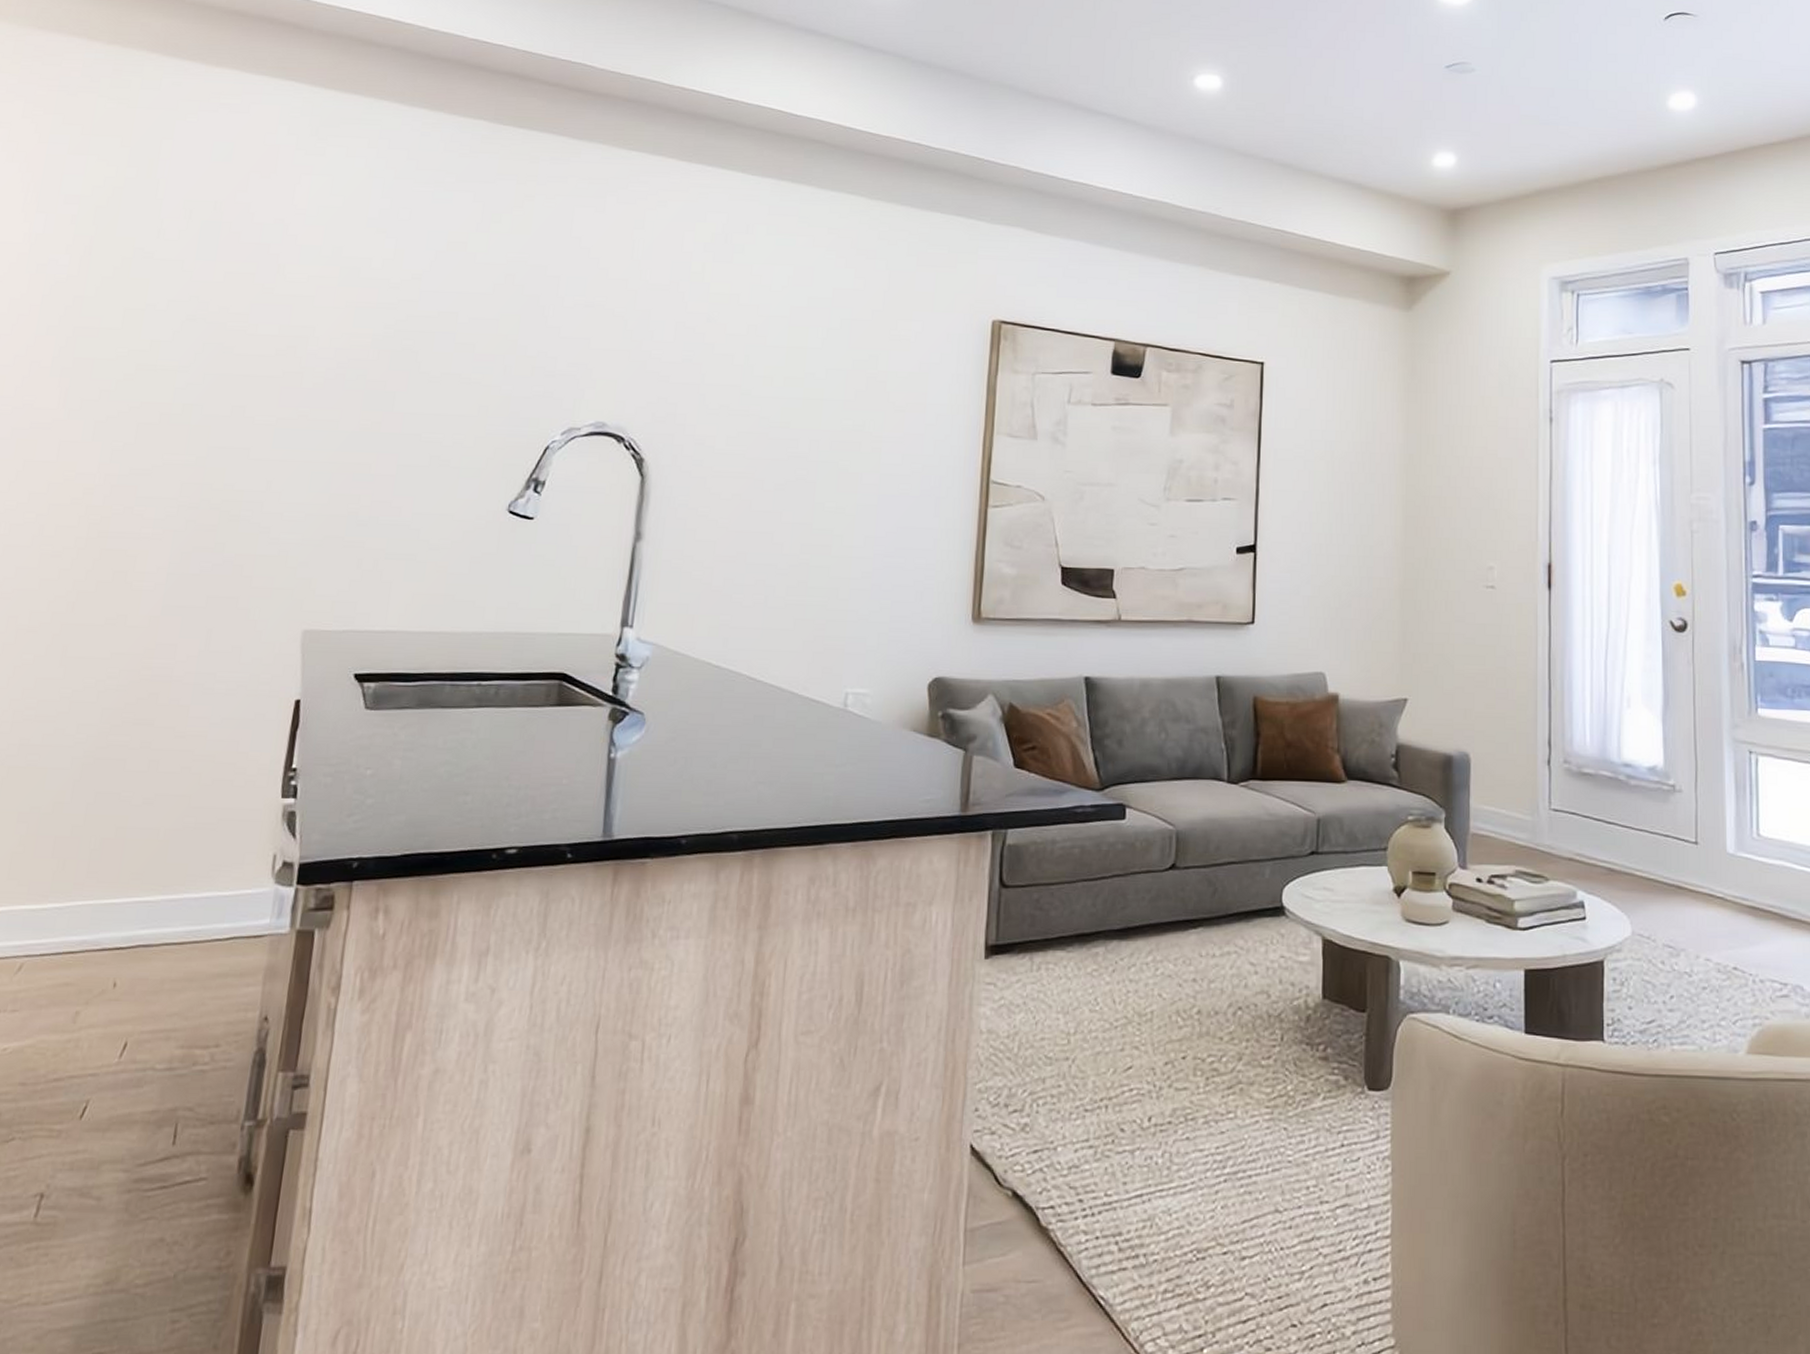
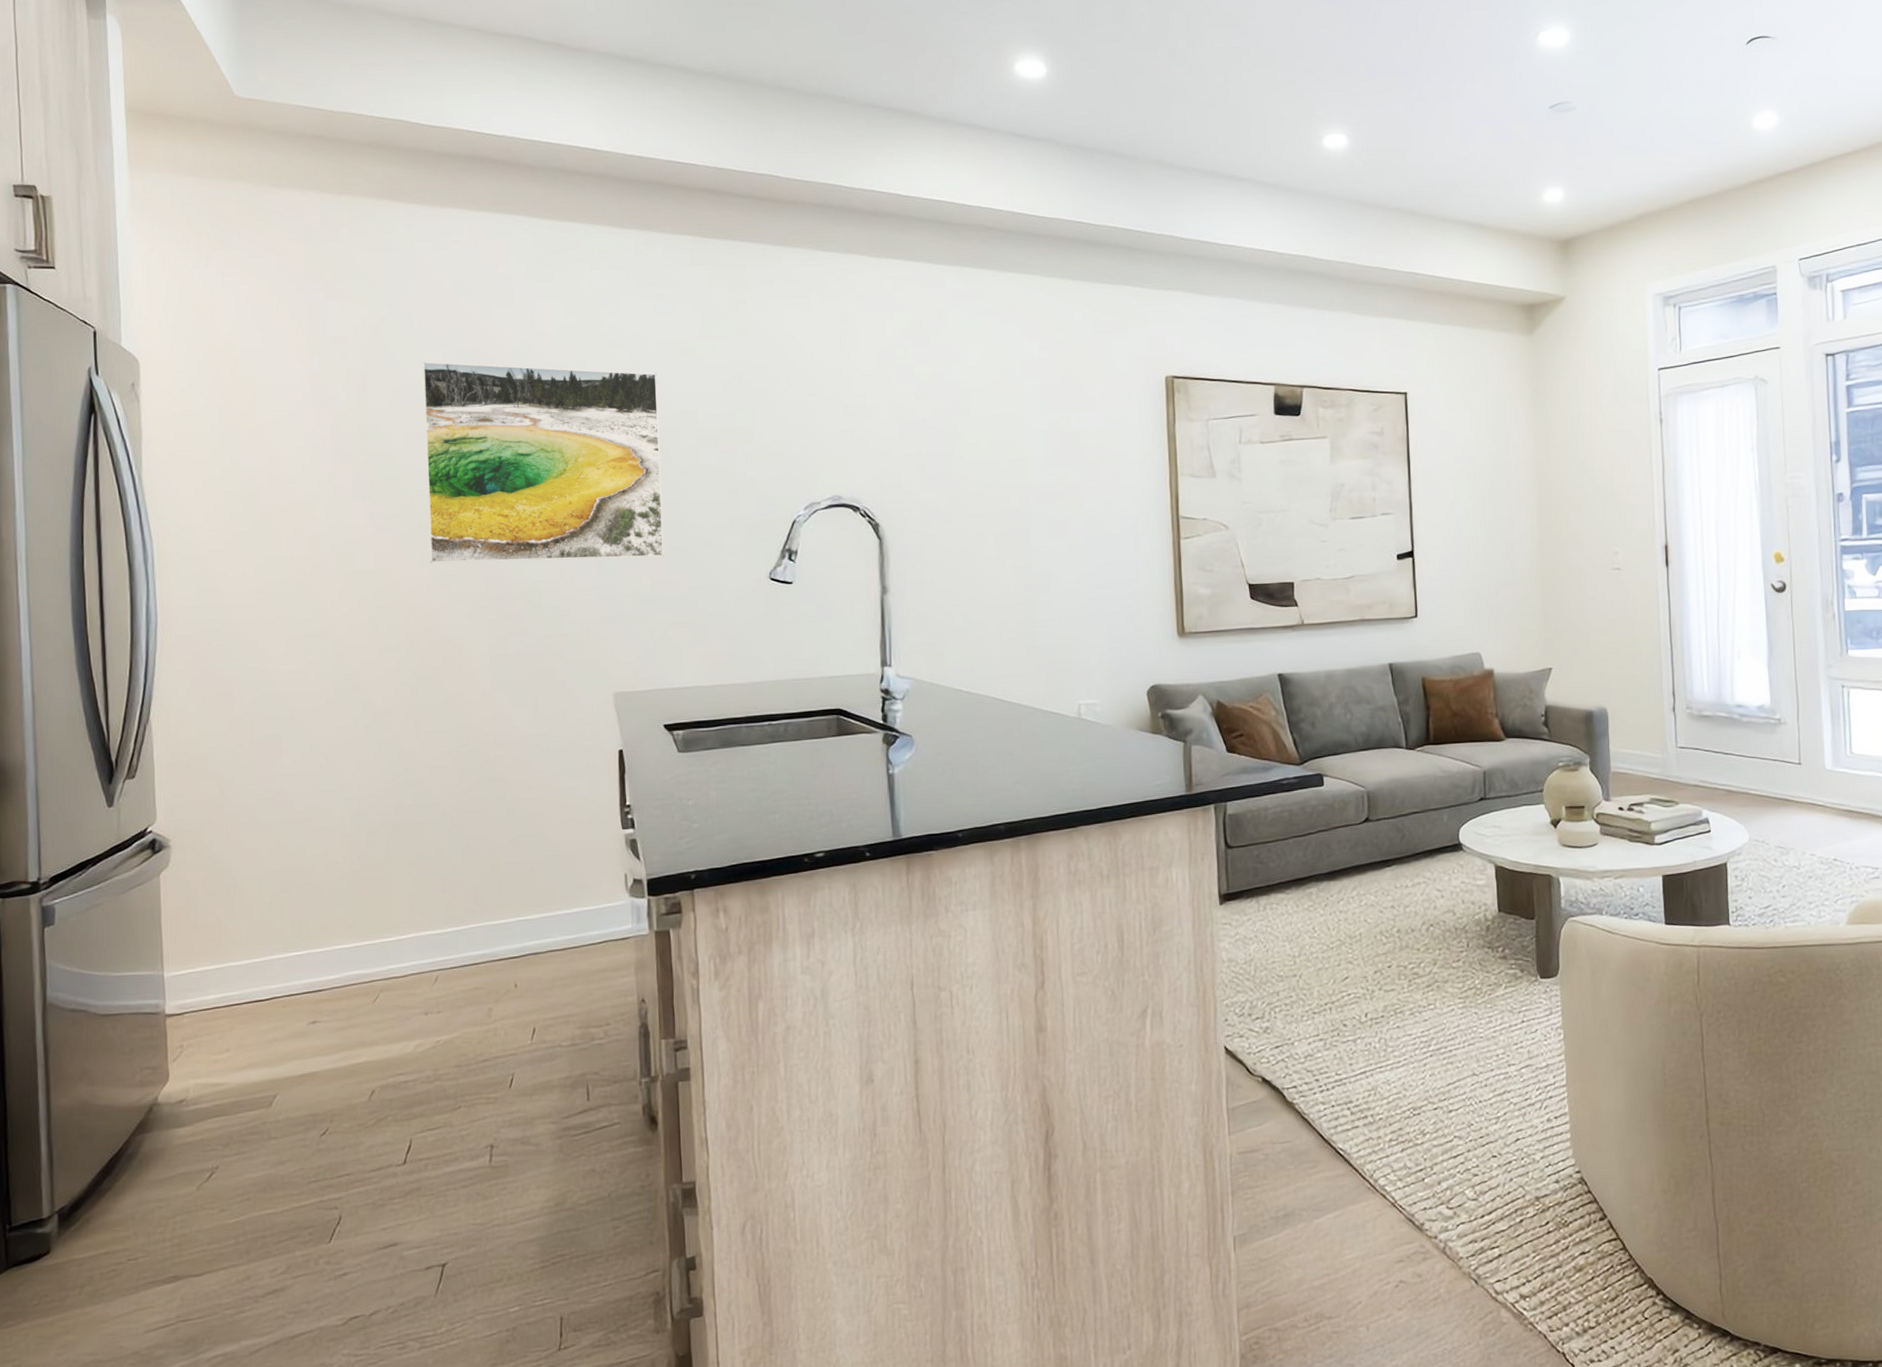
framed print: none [121,231,421,475] -> present [422,361,665,564]

